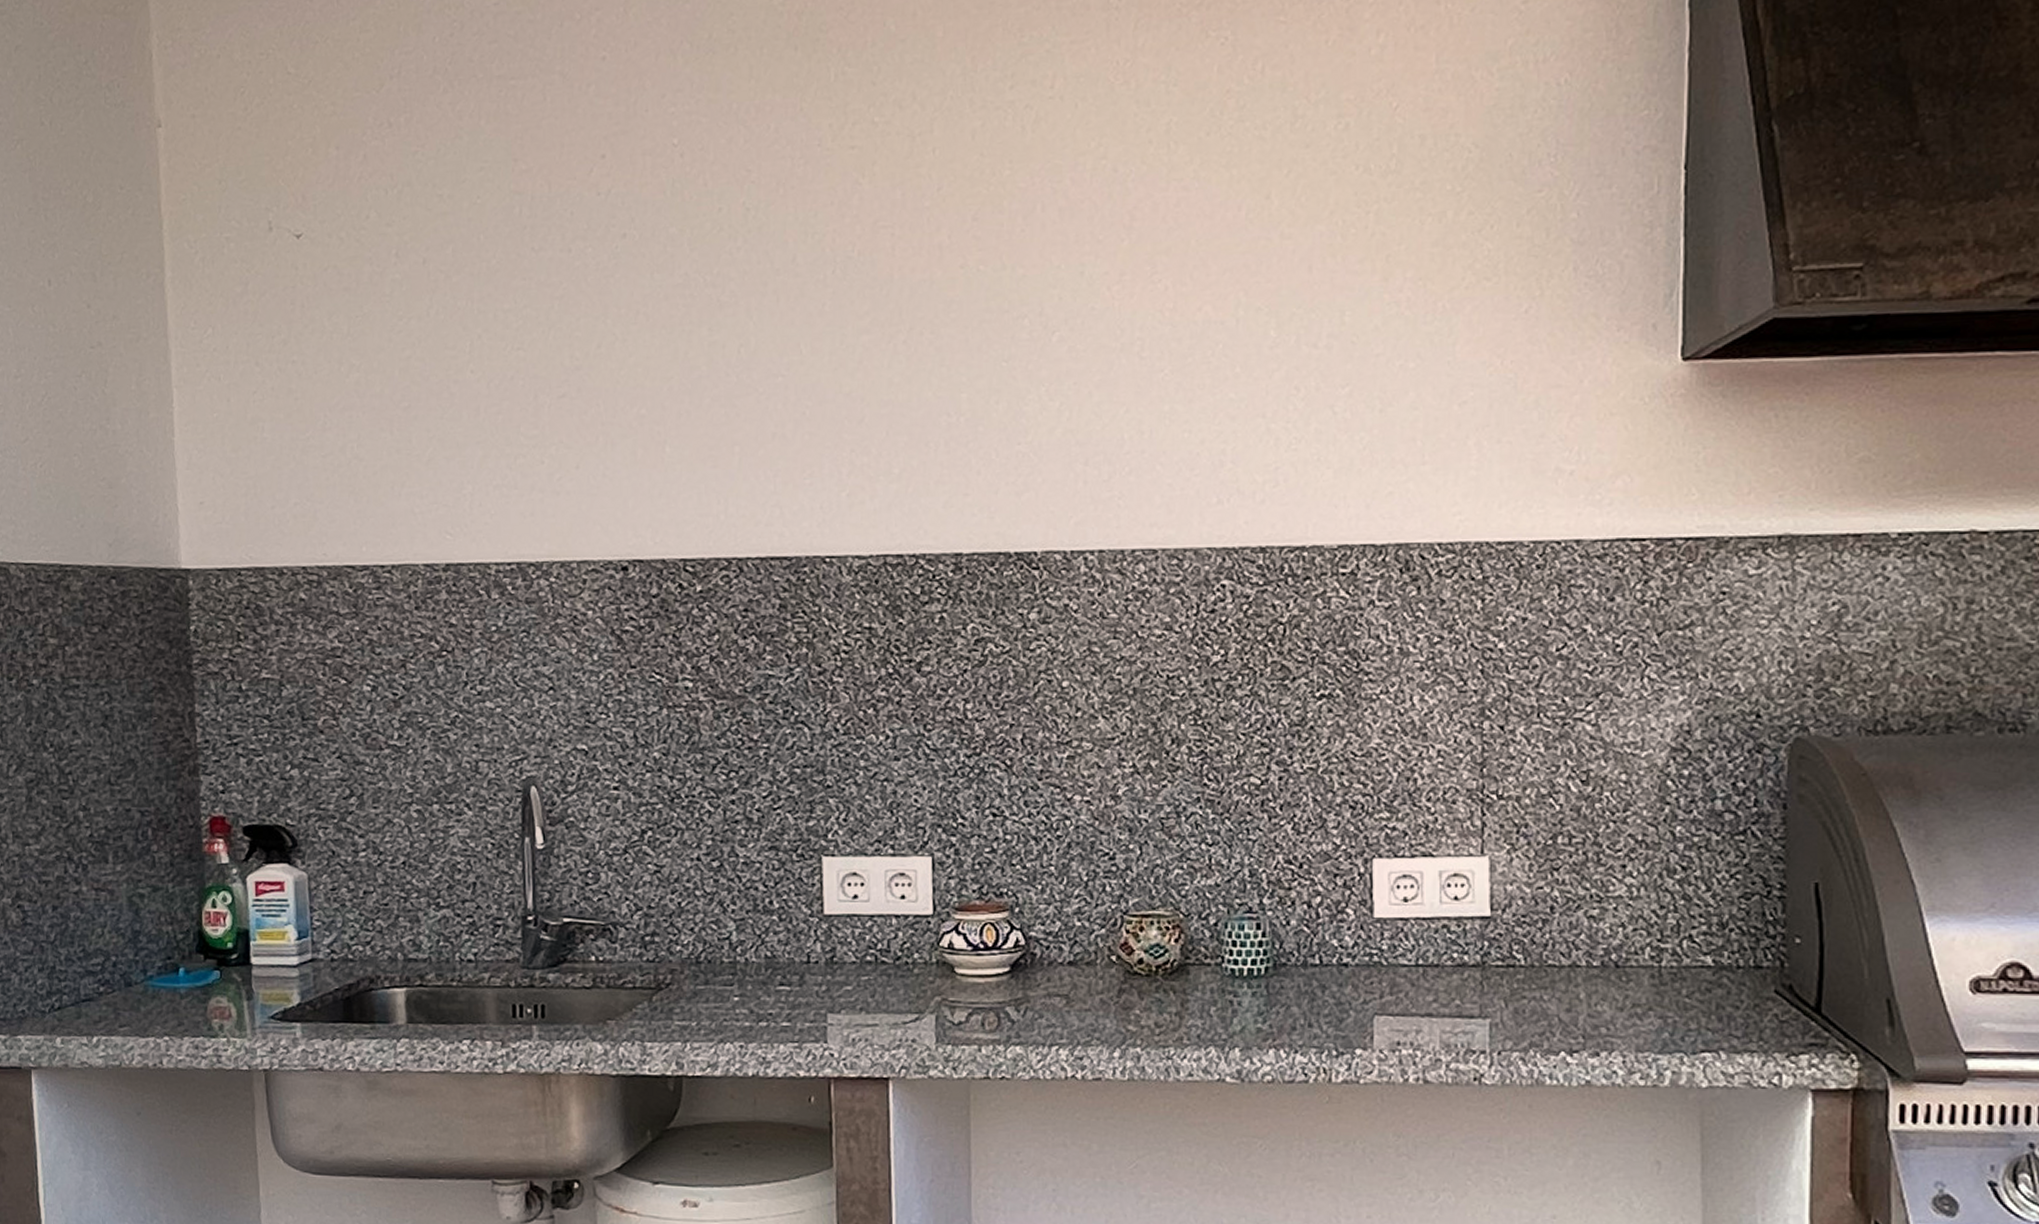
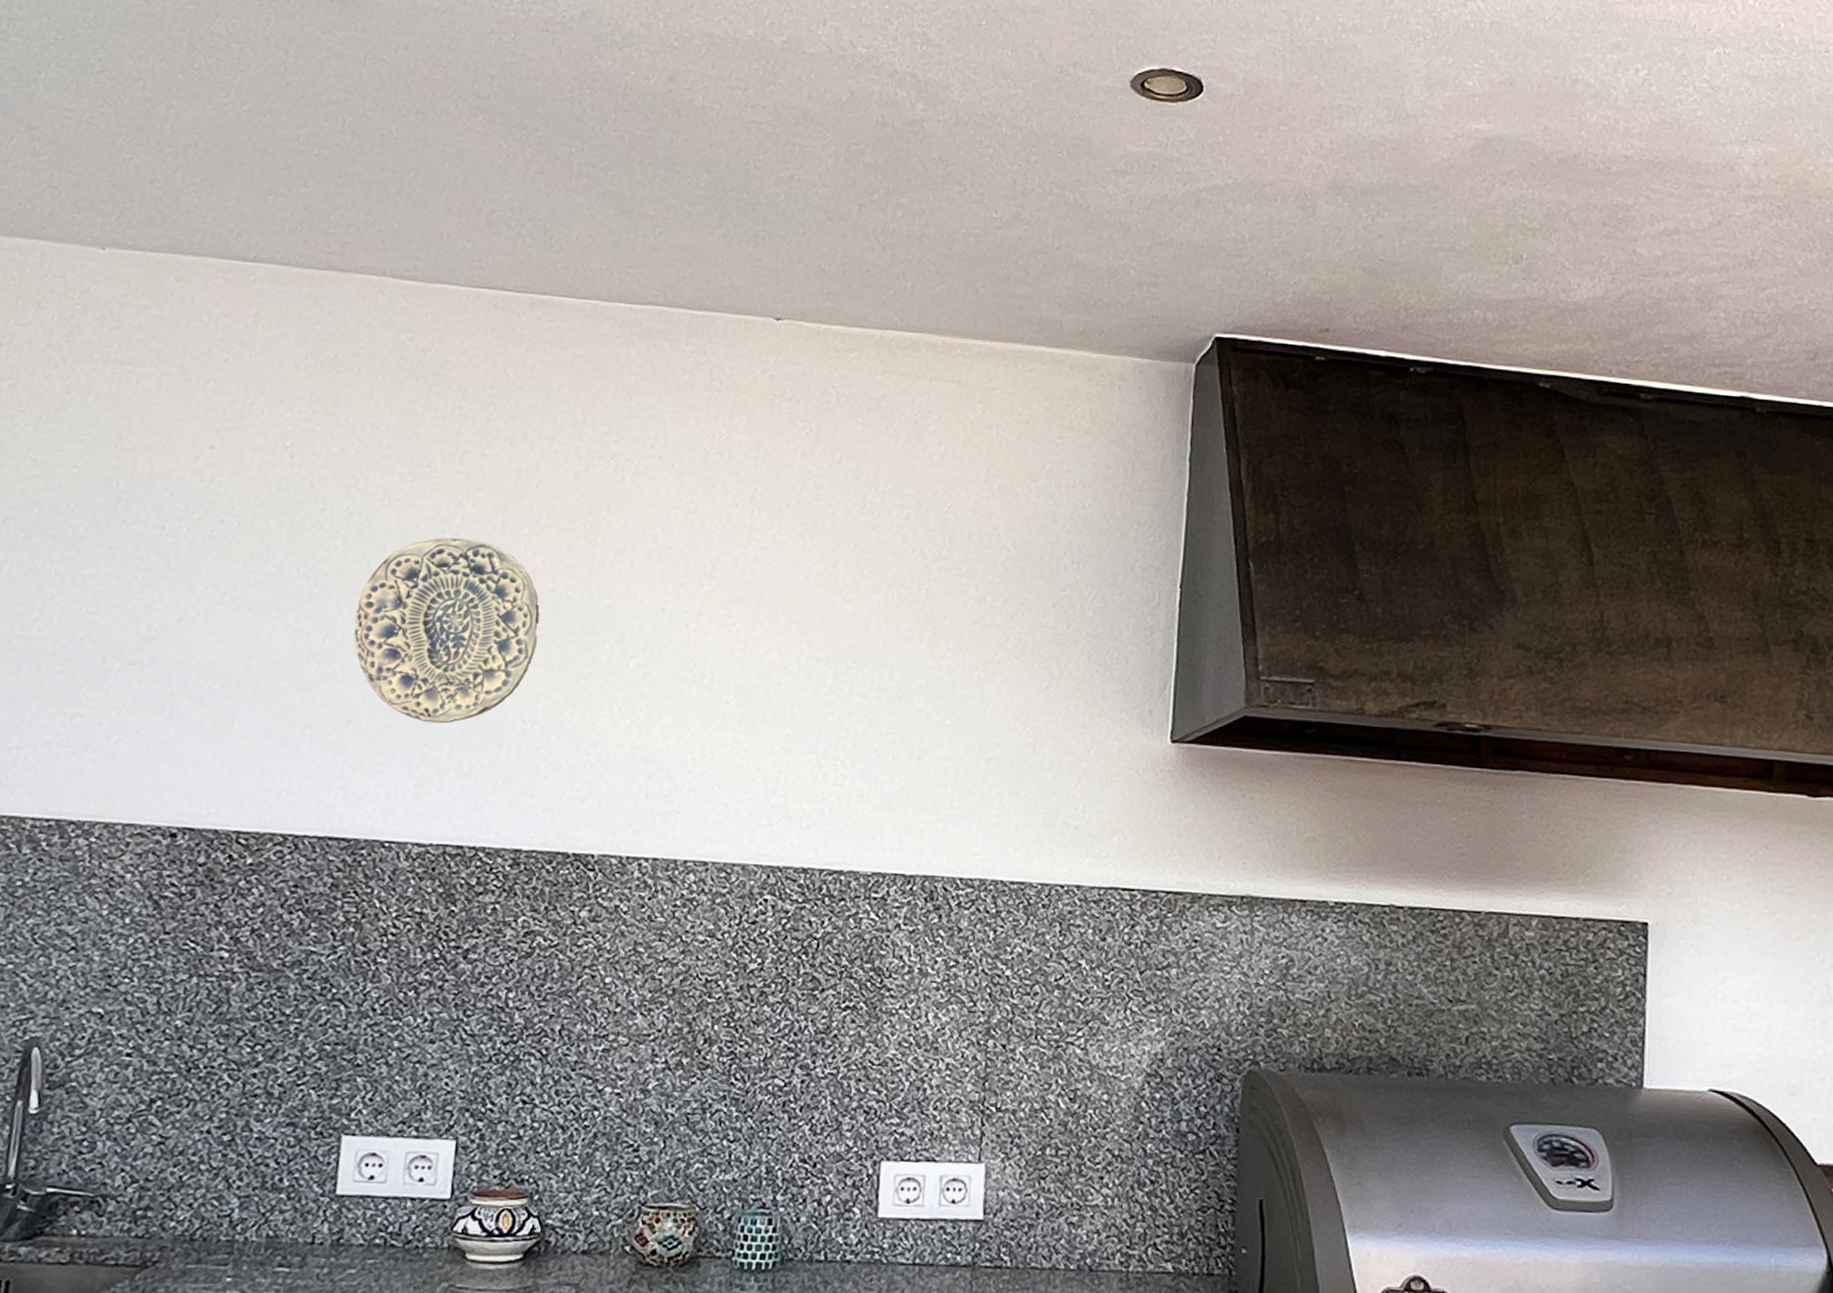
decorative plate: none [766,221,954,427] -> present [353,538,541,724]

